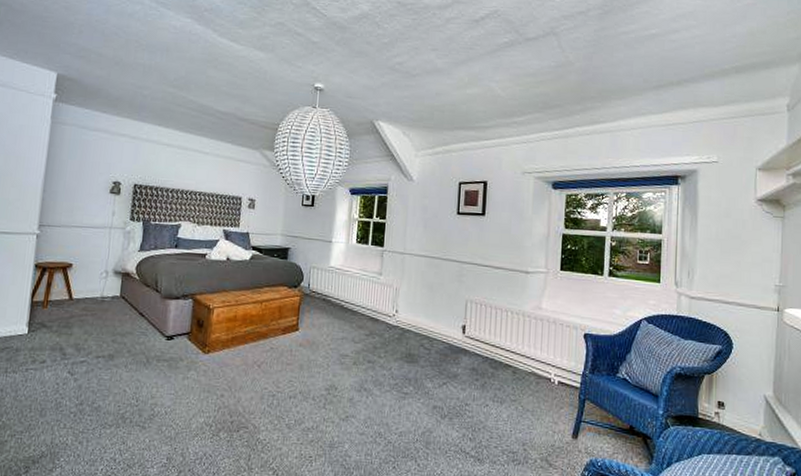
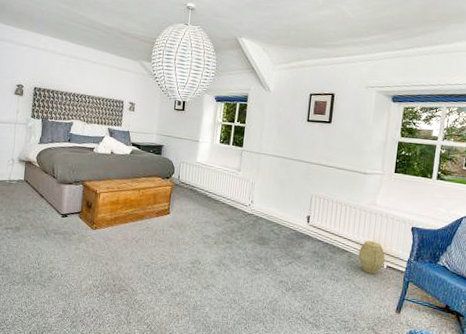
woven basket: none [525,351,556,392] -> present [358,240,385,274]

